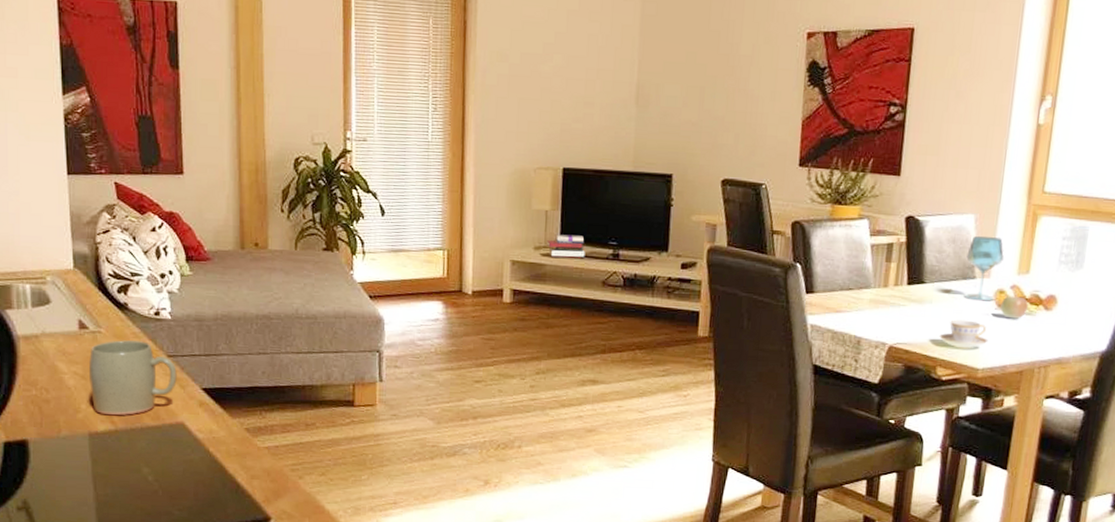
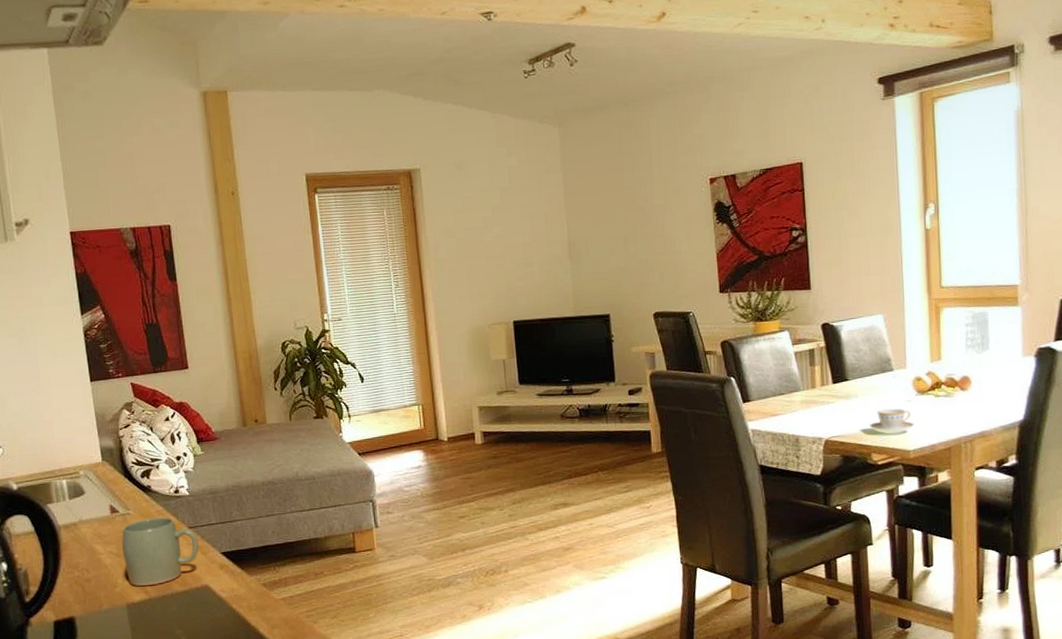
books: present [547,234,585,258] -> none [507,377,543,400]
wine glass: present [966,235,1004,301] -> none [882,331,915,390]
fruit: present [1000,292,1028,319] -> none [920,378,945,402]

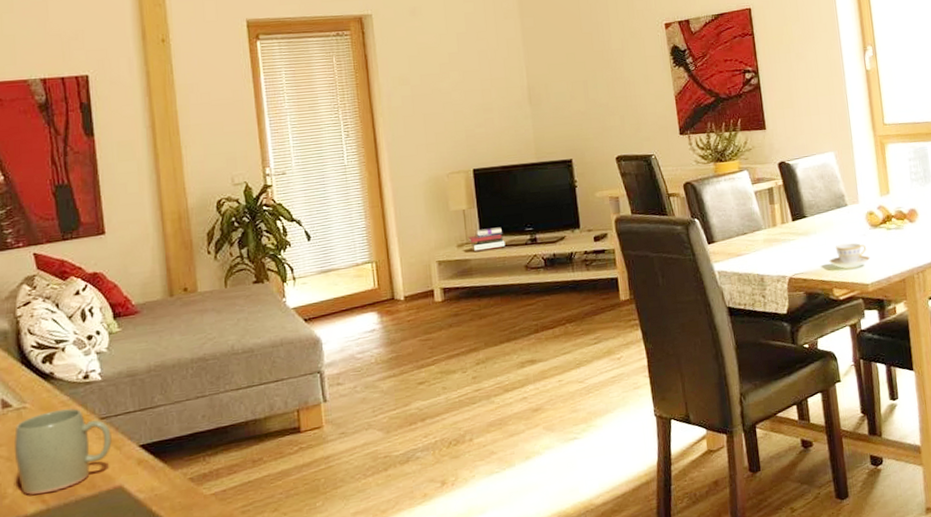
books: none [507,377,543,400] -> present [468,227,506,252]

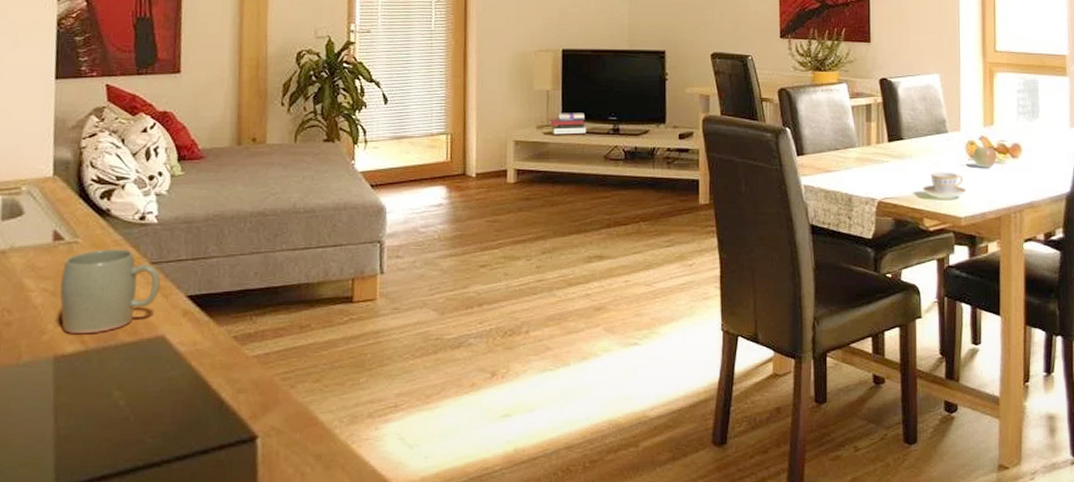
fruit: none [873,212,896,235] -> present [973,143,997,168]

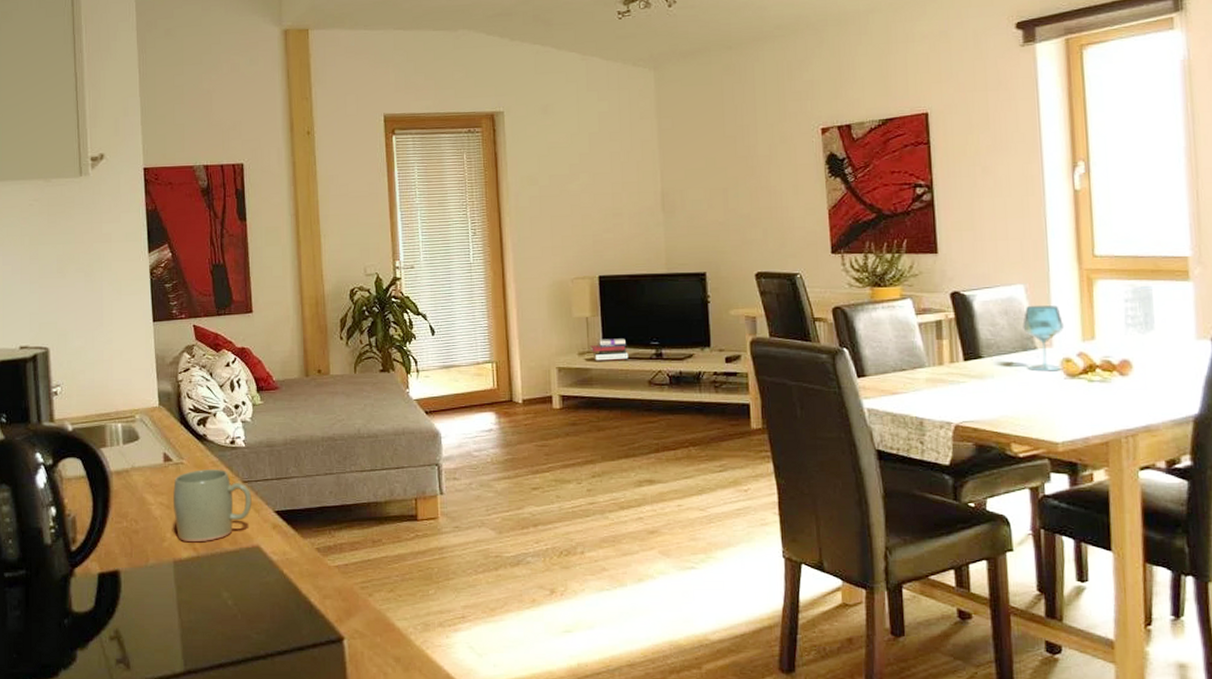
teacup: present [922,172,967,199] -> none [1008,392,1063,423]
wine glass: none [937,93,969,153] -> present [1023,305,1064,372]
fruit: present [973,143,997,168] -> none [1069,360,1101,387]

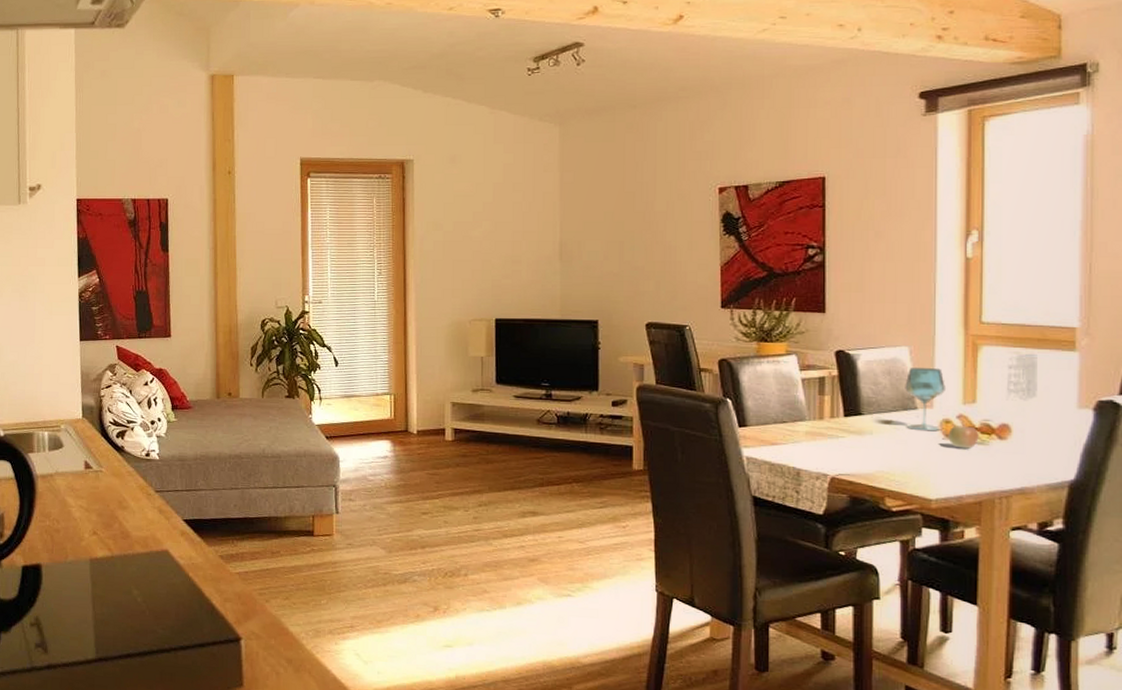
mug: present [172,469,252,543] -> none [91,478,163,544]
books: present [590,338,629,362] -> none [484,378,520,400]
fruit: none [1069,360,1101,387] -> present [948,422,979,449]

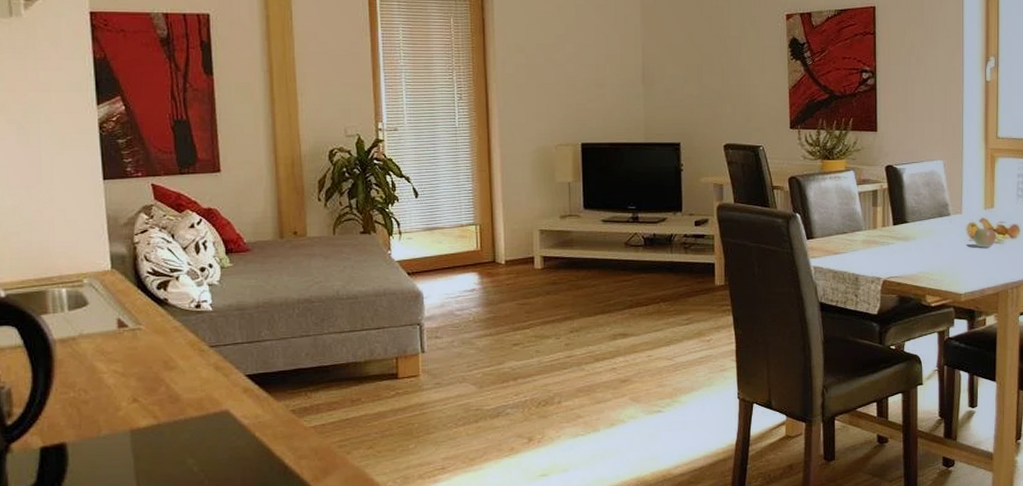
wine glass: present [905,367,945,431] -> none [940,178,971,234]

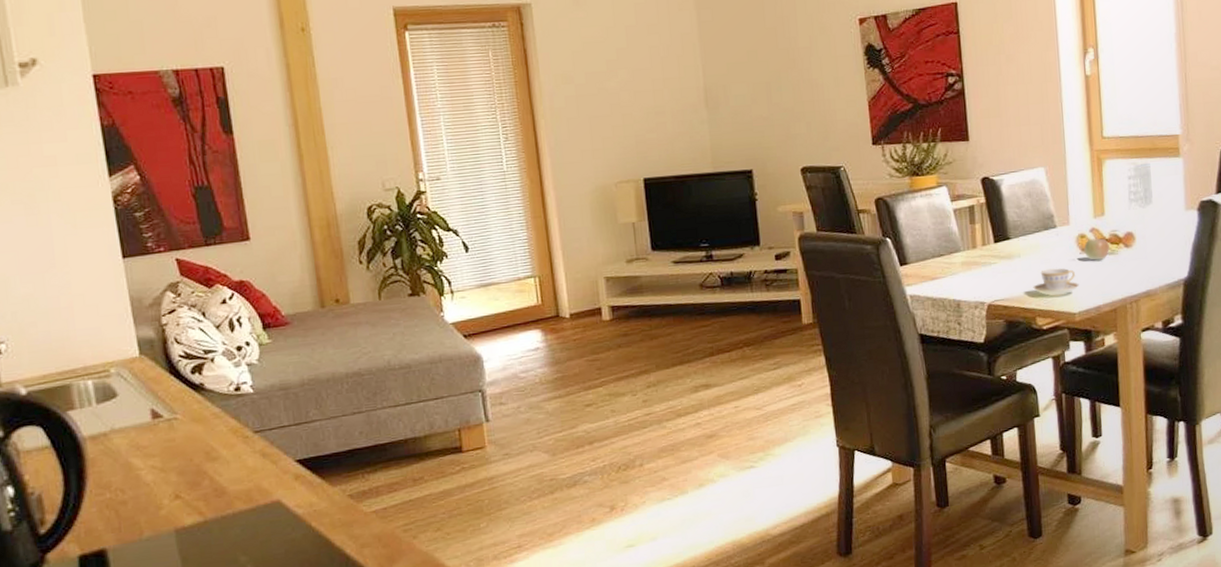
teacup: none [925,252,967,278] -> present [1033,268,1079,297]

